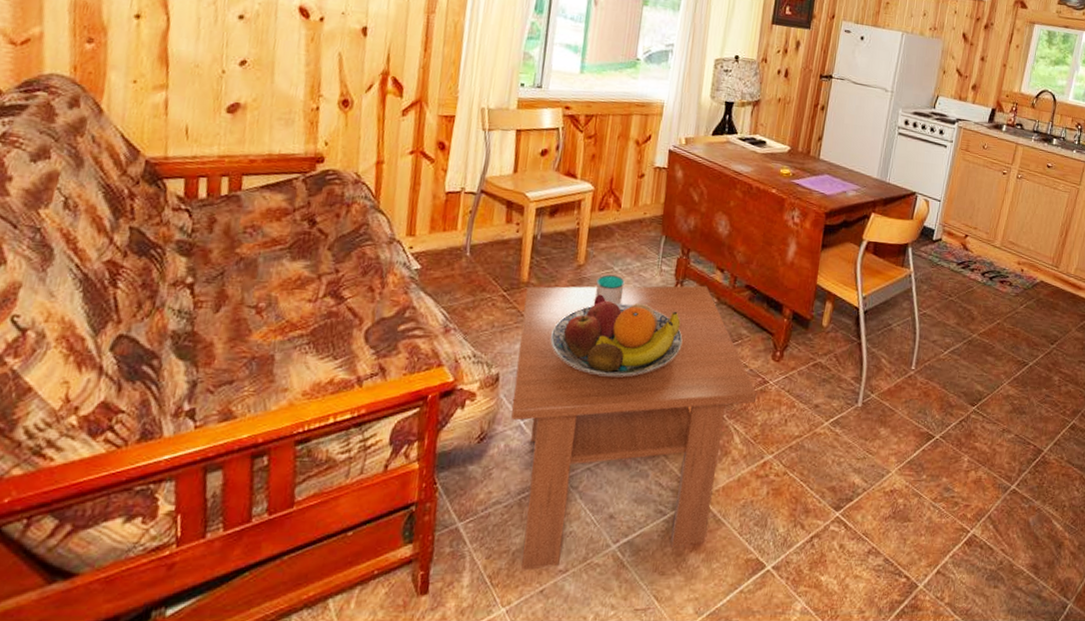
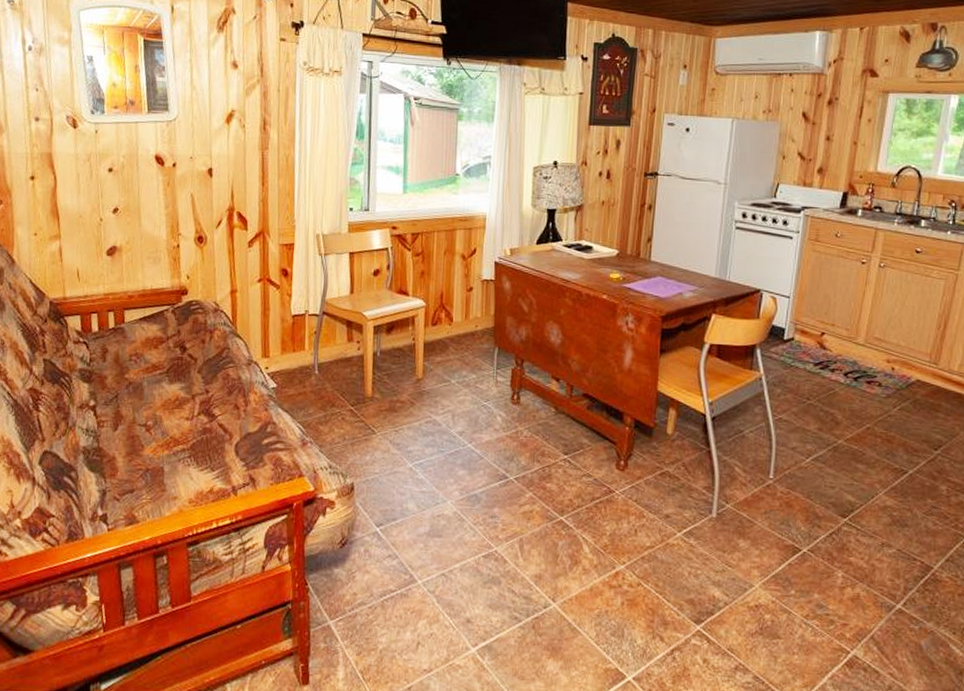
coffee table: present [511,285,757,571] -> none [367,395,604,669]
fruit bowl: present [550,294,683,376] -> none [396,407,524,486]
mug: present [596,274,625,304] -> none [435,387,463,416]

